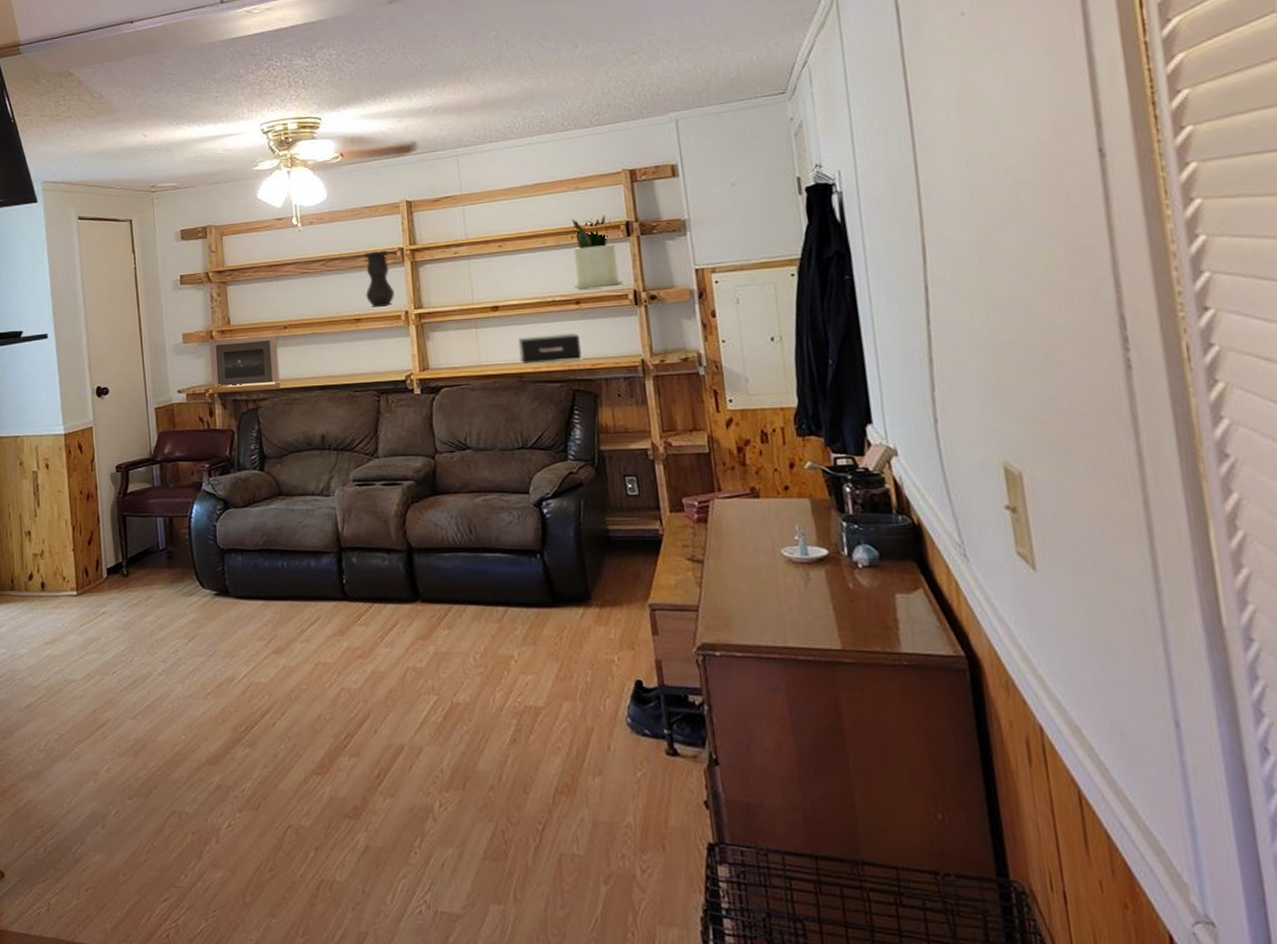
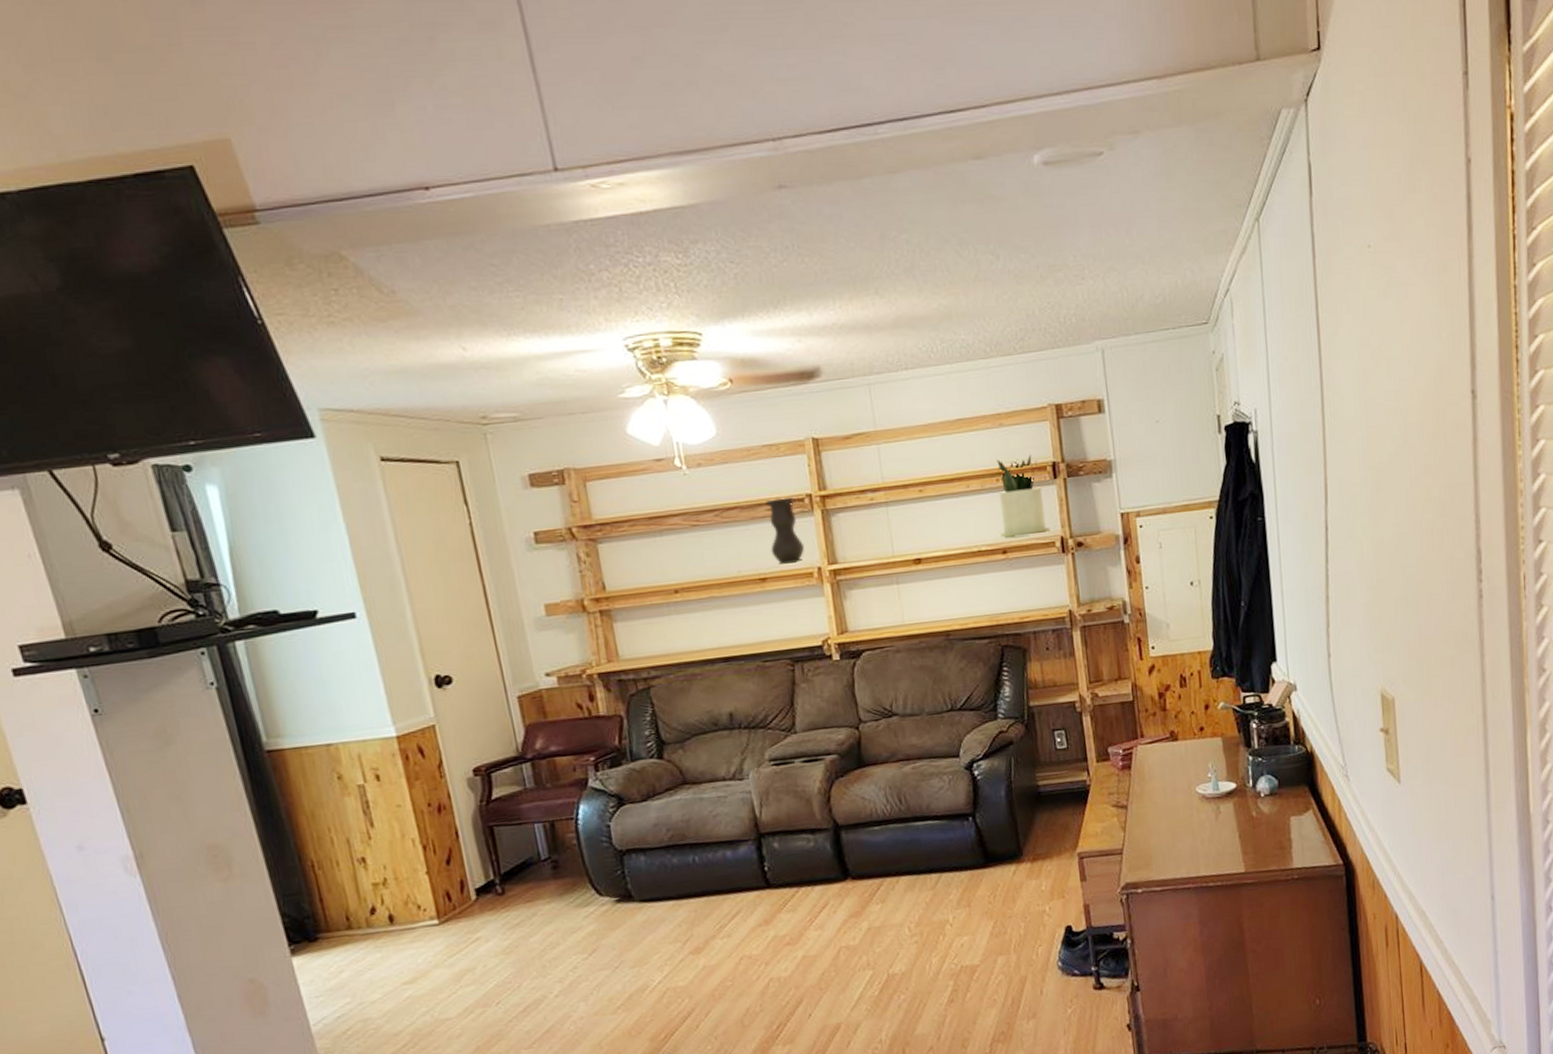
picture frame: present [208,335,280,394] -> none [580,602,676,675]
box: present [518,334,581,364] -> none [943,586,1009,620]

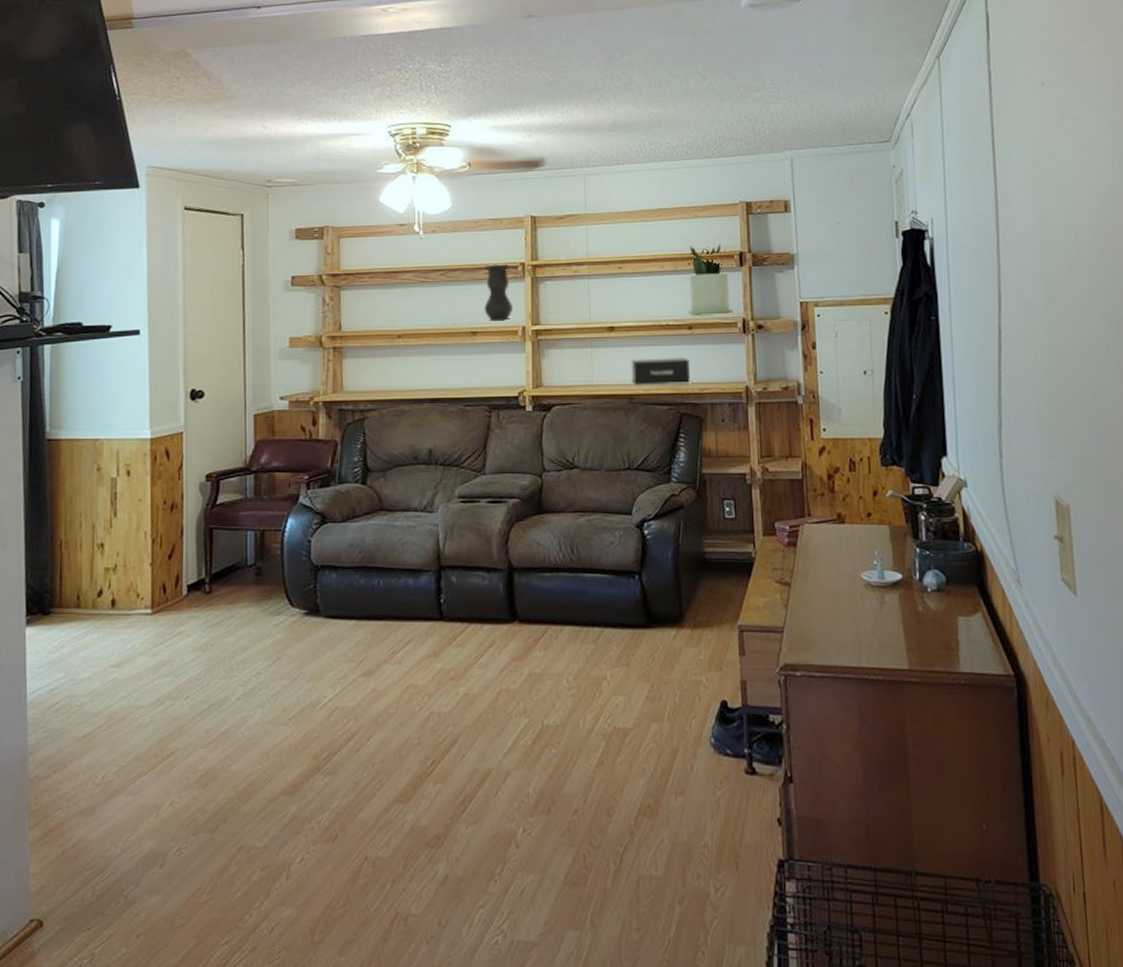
box: none [943,586,1009,620] -> present [631,358,690,386]

